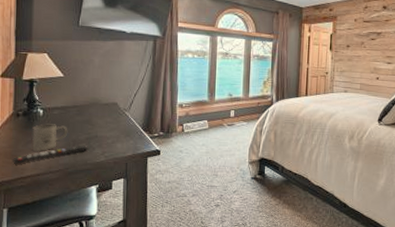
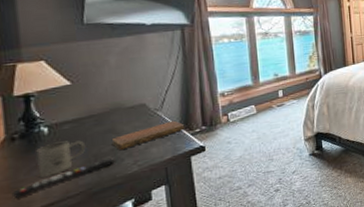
notebook: none [87,122,146,141] -> present [111,120,185,151]

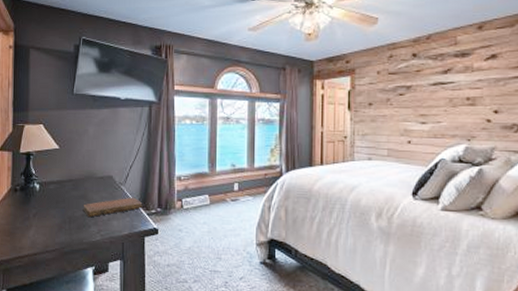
remote control: present [13,158,115,198] -> none [11,222,84,242]
mug: present [36,140,86,178] -> none [29,199,64,230]

